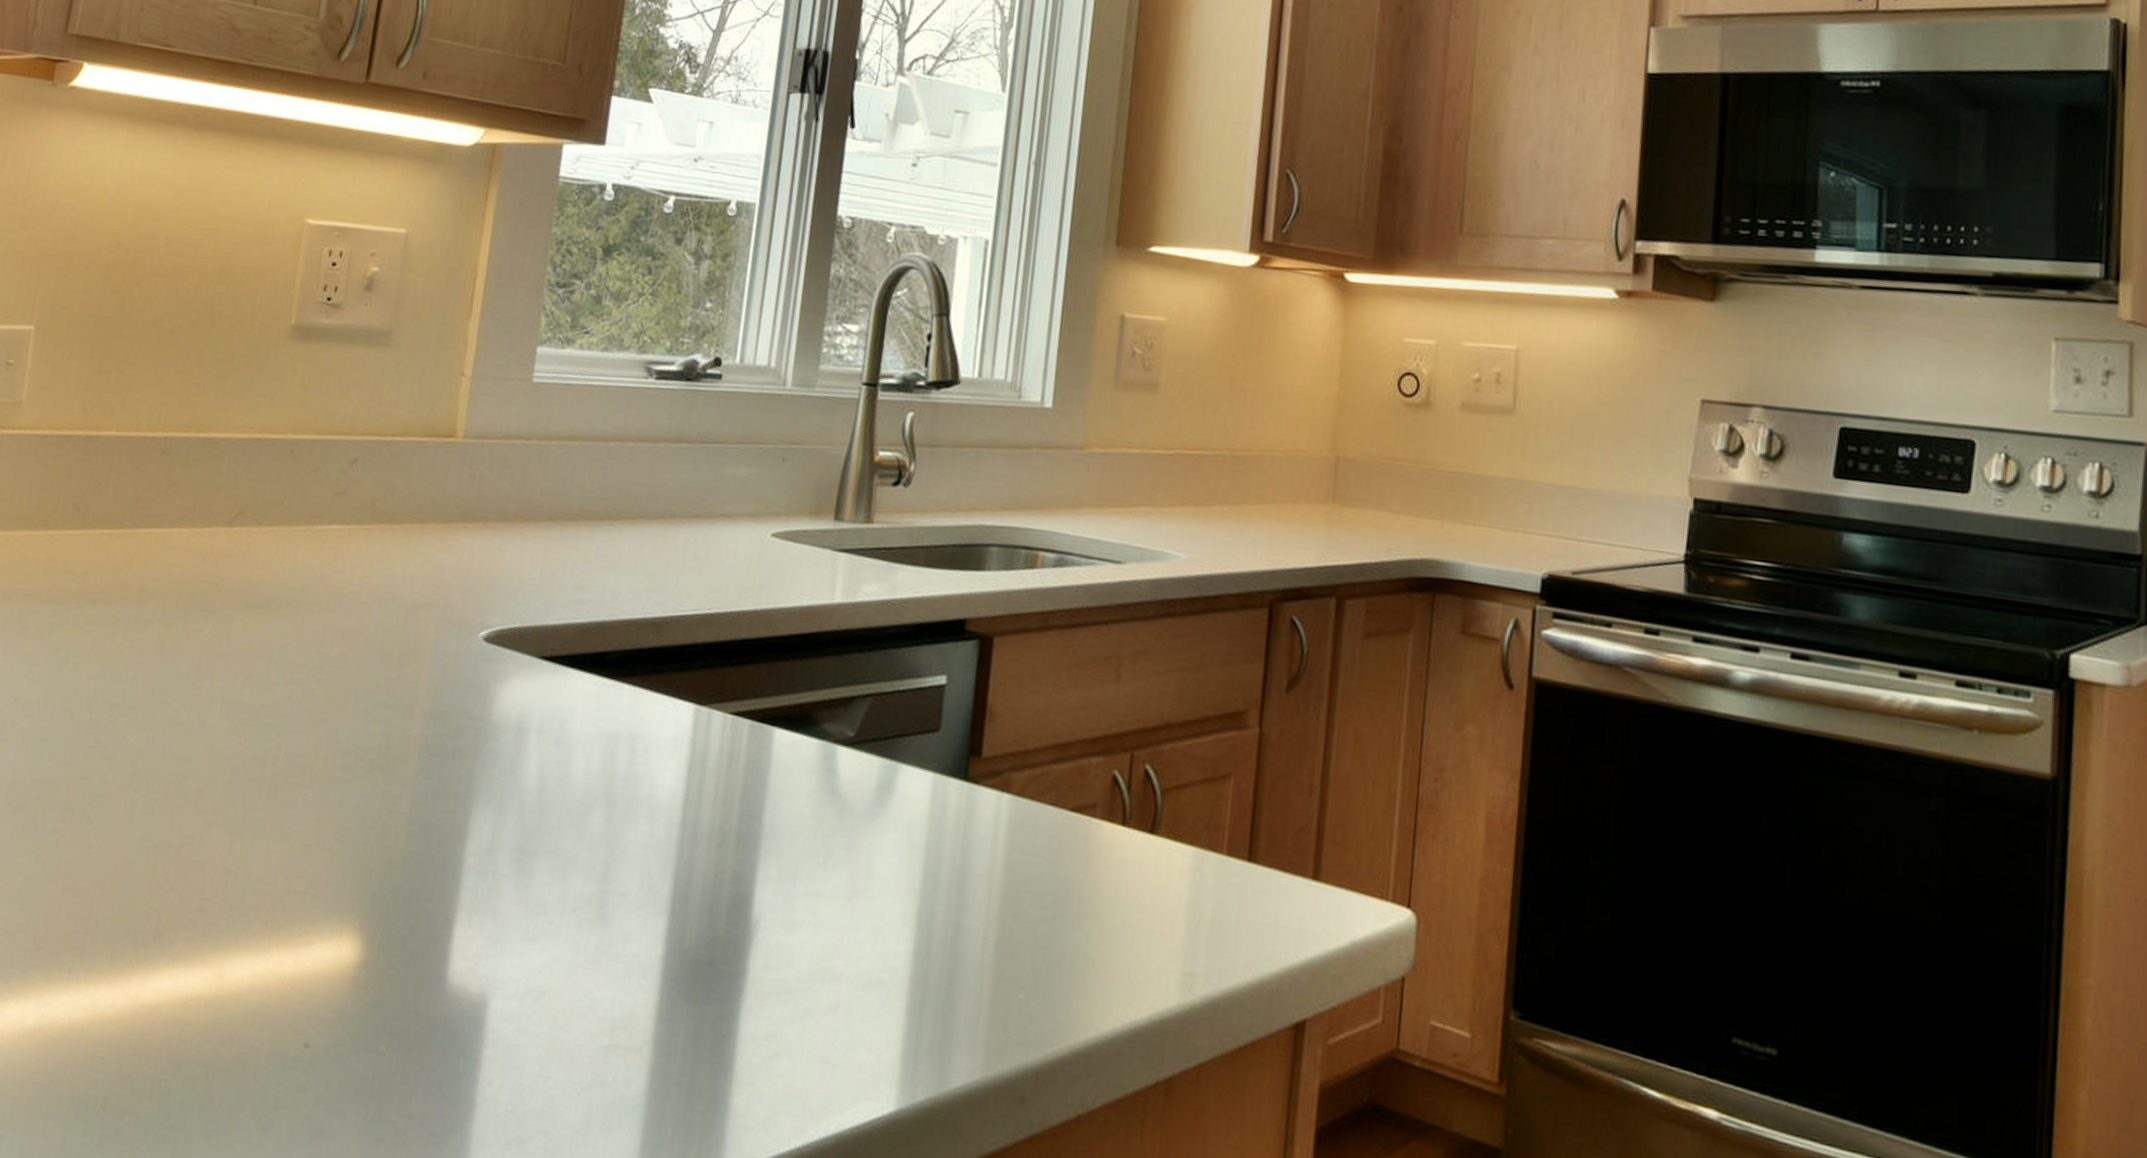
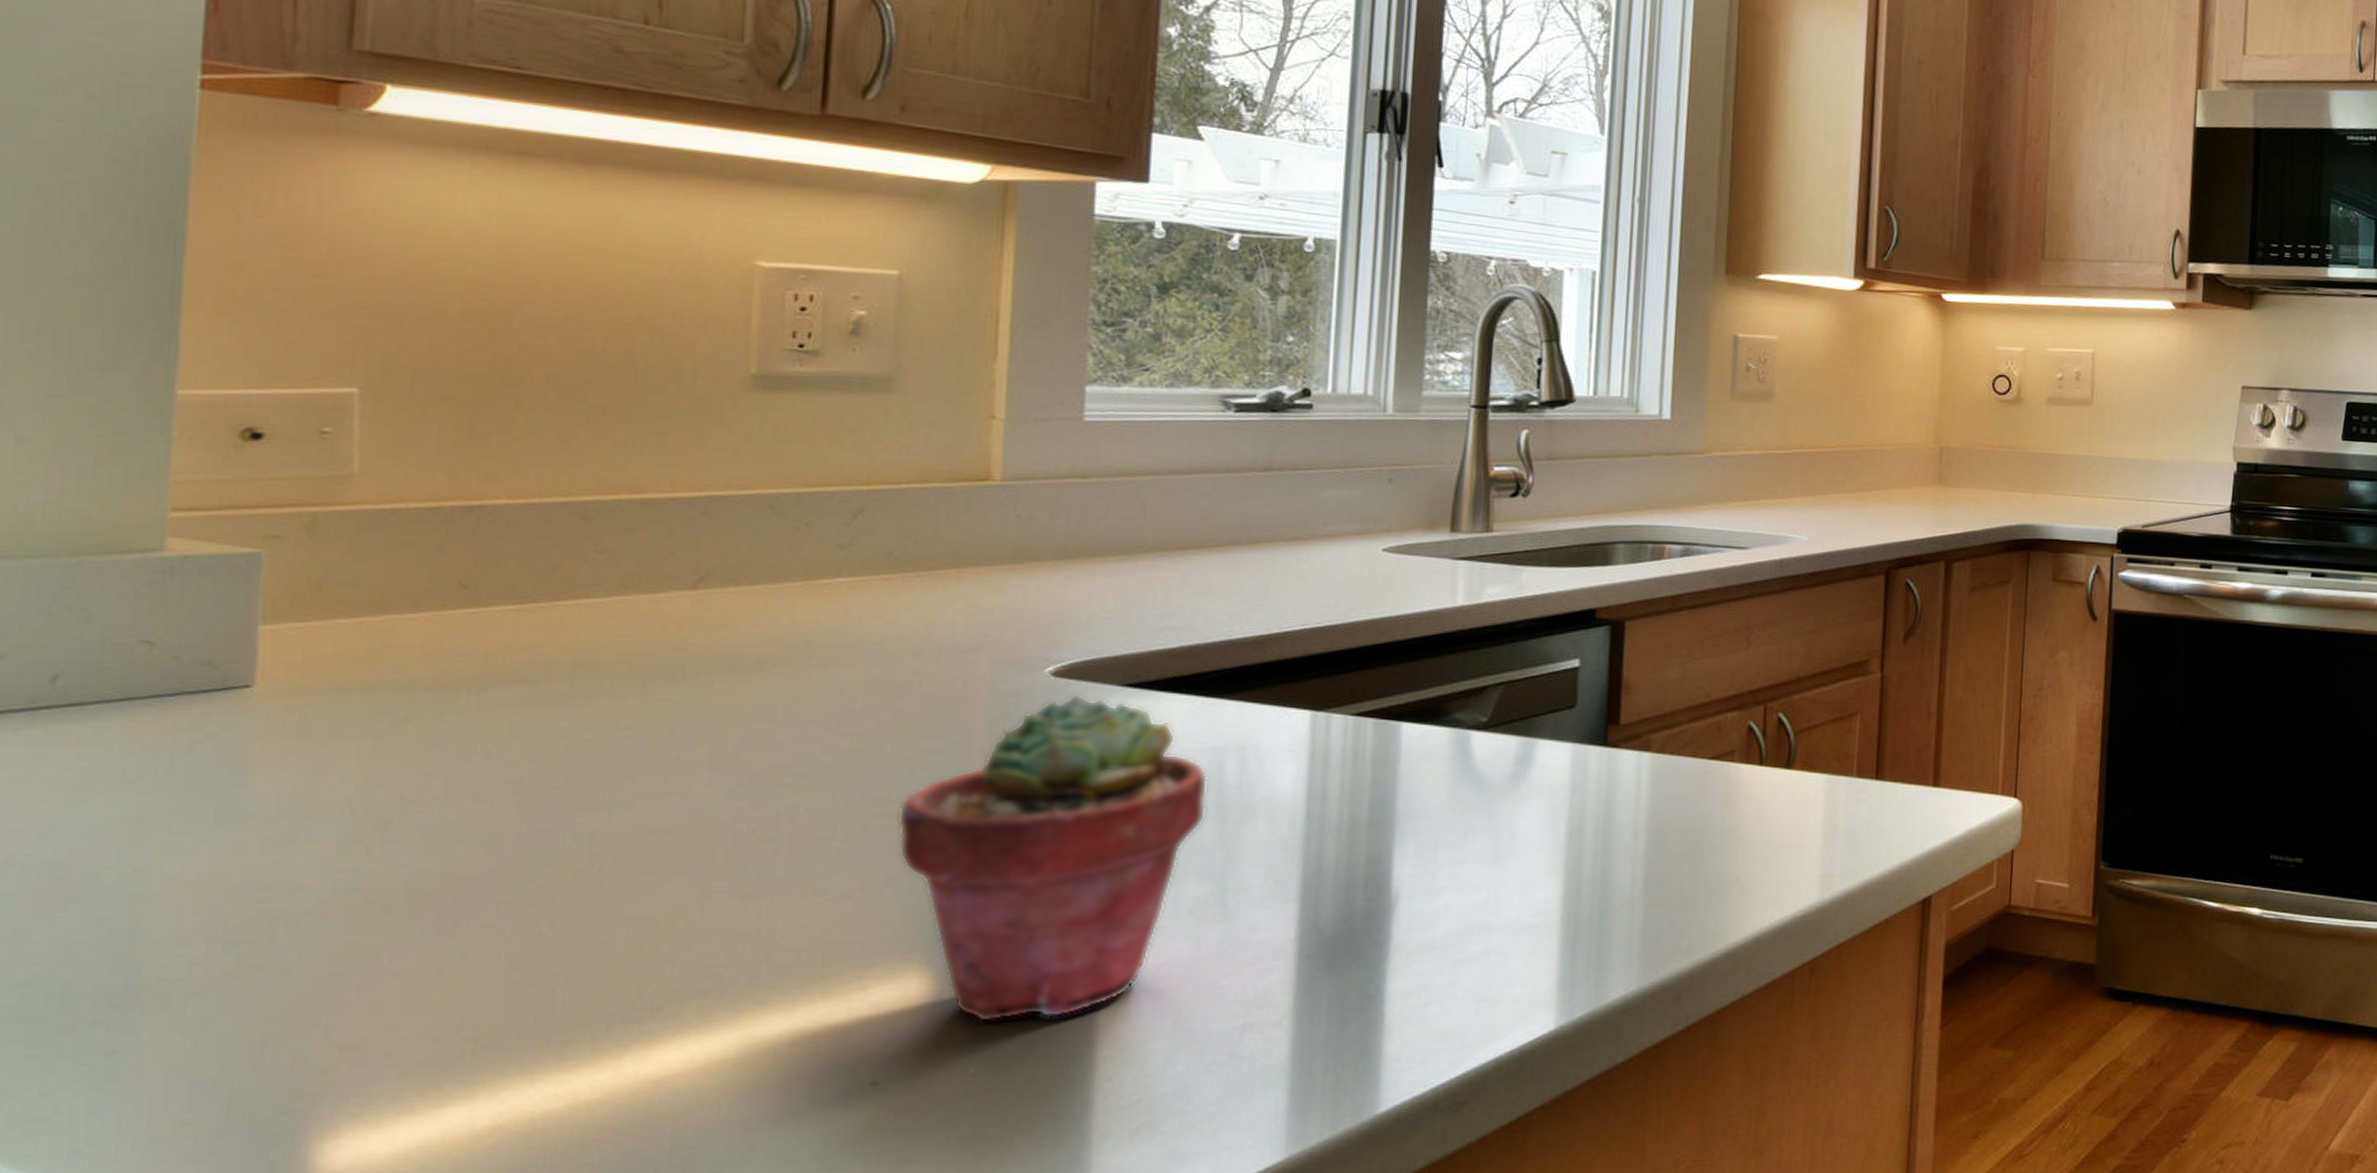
potted succulent: none [349,661,602,1006] -> present [897,694,1209,1023]

